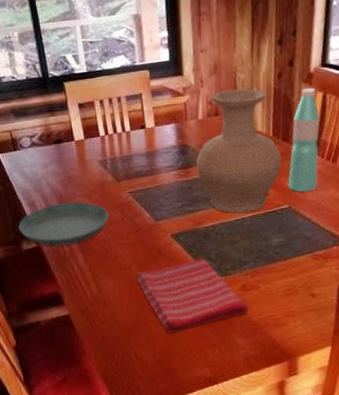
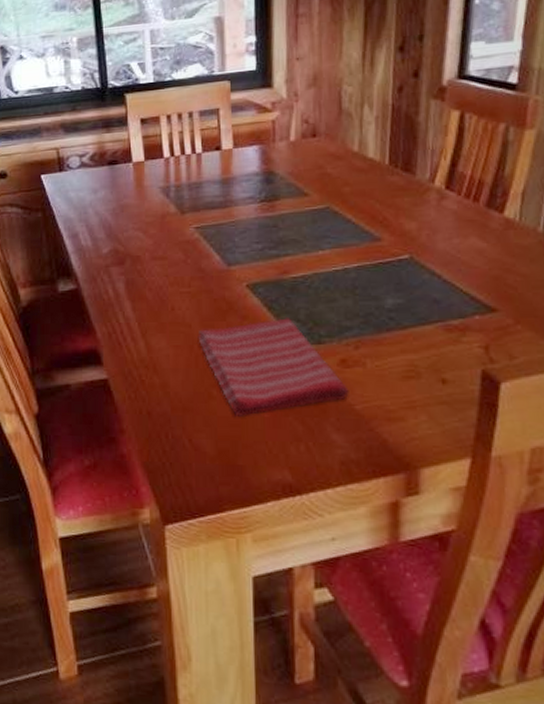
saucer: present [18,202,109,247] -> none [56,236,168,291]
vase: present [196,88,282,214] -> none [285,104,401,263]
water bottle: present [288,88,320,192] -> none [409,105,456,239]

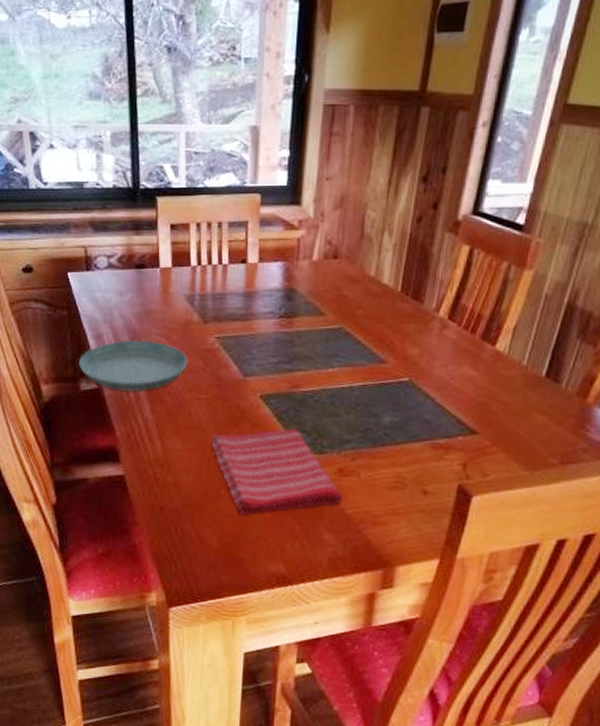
saucer: none [56,236,168,291] -> present [79,340,188,393]

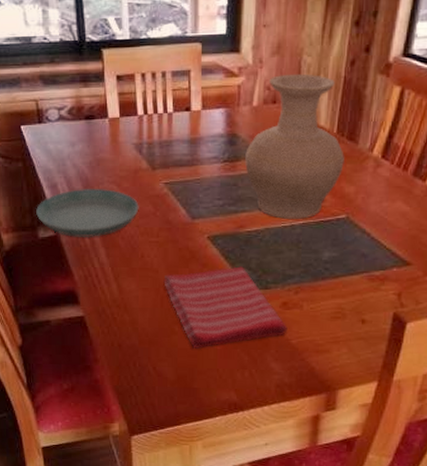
vase: none [302,228,408,381] -> present [245,73,344,220]

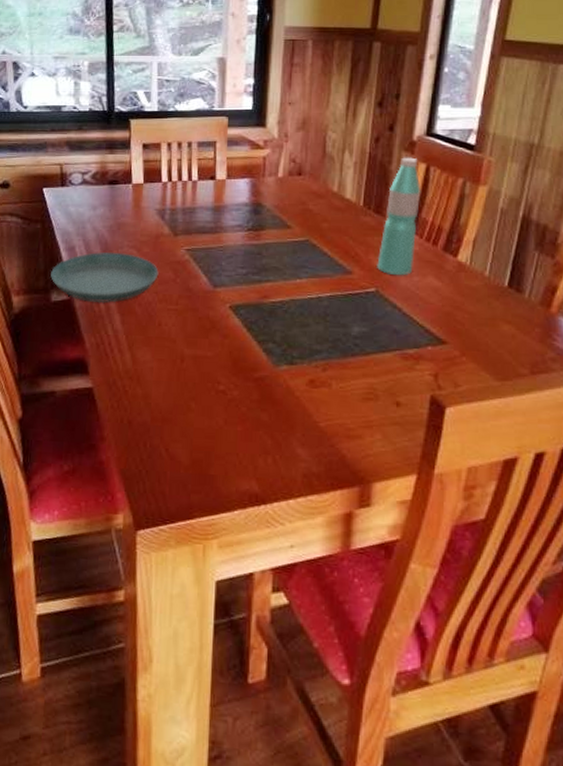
dish towel: present [163,266,288,348] -> none [181,339,315,429]
vase: present [245,73,344,220] -> none [270,148,372,292]
water bottle: none [348,80,395,202] -> present [377,157,421,276]

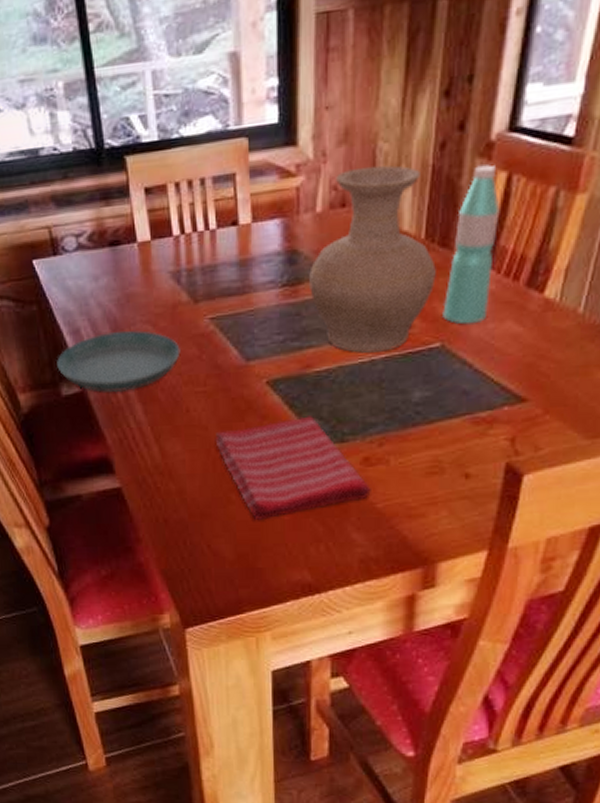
dish towel: none [181,339,315,429] -> present [215,416,371,520]
vase: none [270,148,372,292] -> present [309,165,436,354]

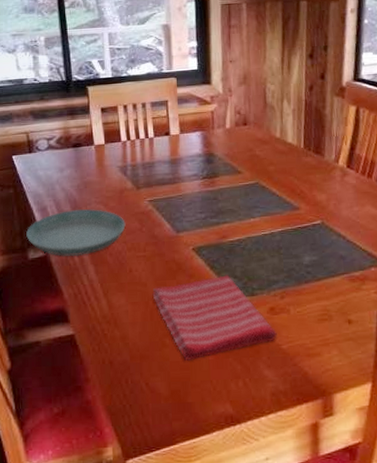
vase: present [309,165,436,354] -> none [222,99,314,229]
water bottle: present [443,164,500,325] -> none [320,101,354,208]

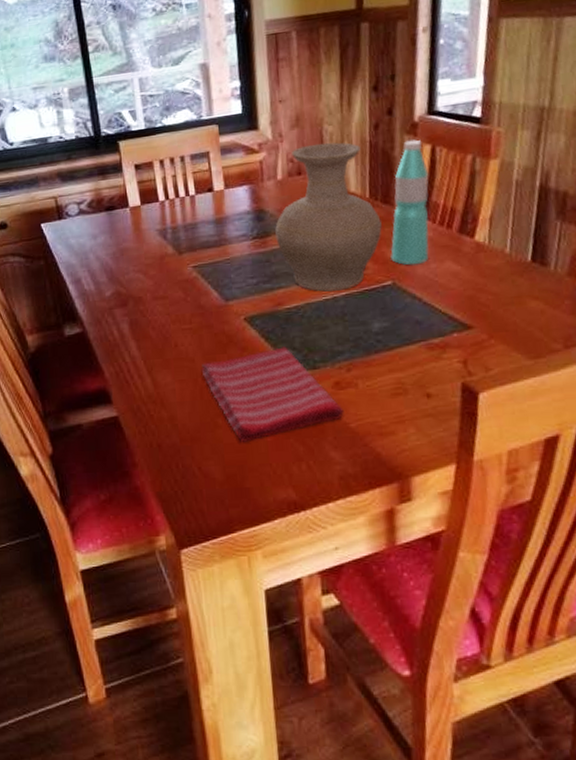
saucer: present [26,209,126,257] -> none [61,278,168,332]
vase: none [222,99,314,229] -> present [275,142,382,293]
water bottle: none [320,101,354,208] -> present [390,139,429,265]

